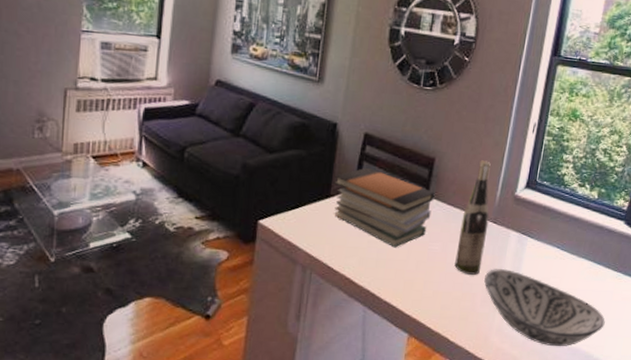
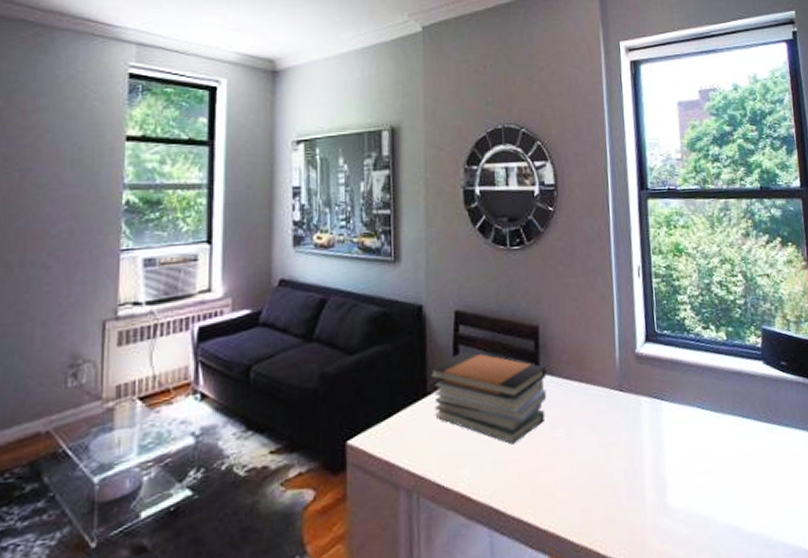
wine bottle: present [454,160,491,275] -> none [582,318,617,462]
decorative bowl: present [484,269,605,347] -> none [624,446,775,536]

